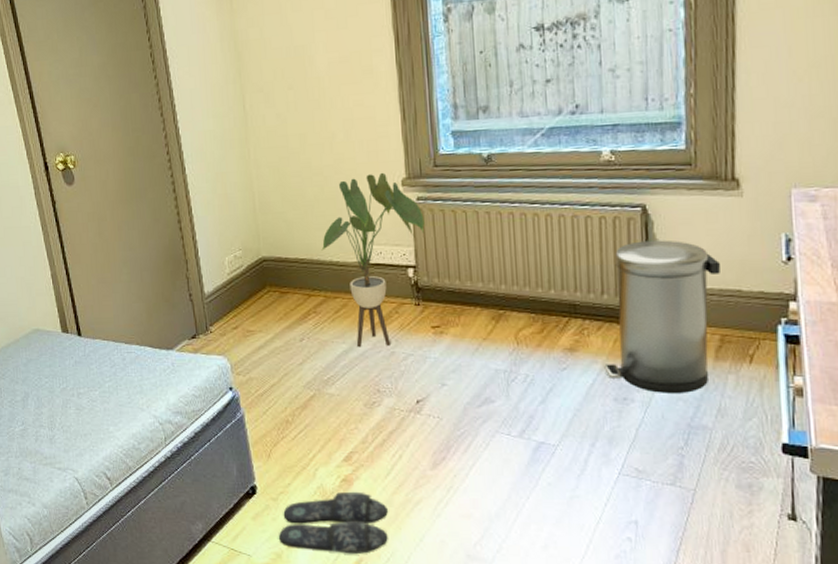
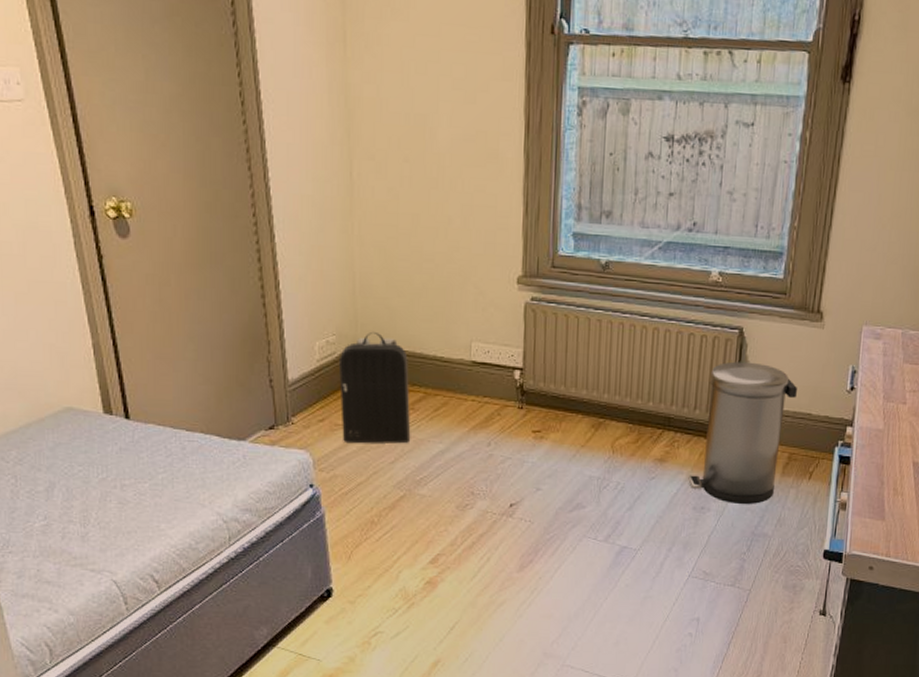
backpack: none [247,243,316,348] -> present [339,331,411,444]
slippers: present [279,491,388,553] -> none [354,593,470,655]
house plant: present [321,172,425,348] -> none [425,267,537,448]

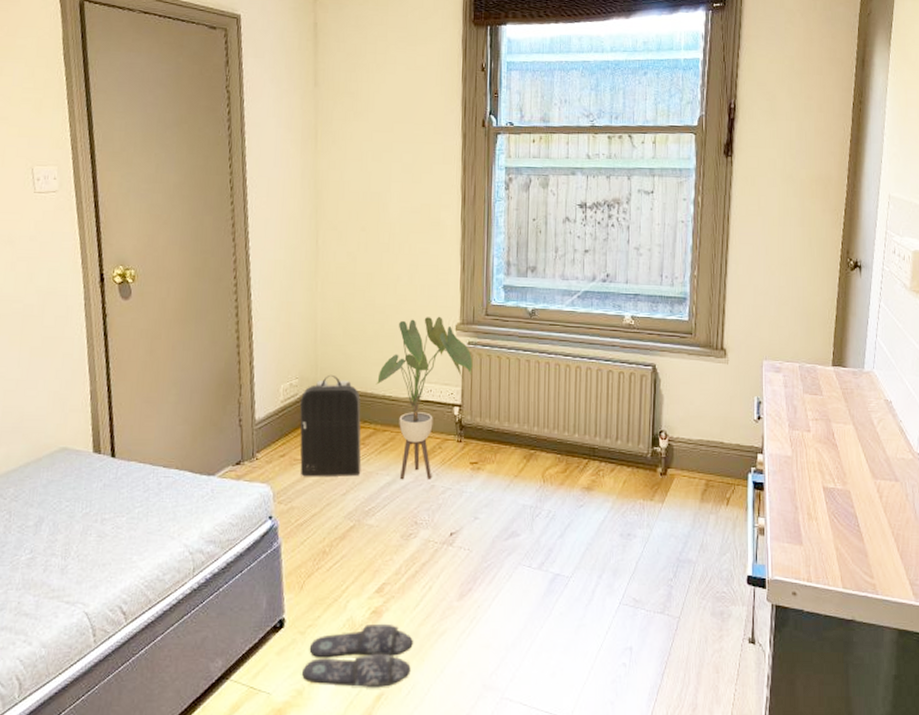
slippers: none [354,593,470,655] -> present [302,623,413,687]
house plant: none [425,267,537,448] -> present [376,316,473,480]
pedal bin: present [688,361,797,504] -> none [614,395,708,530]

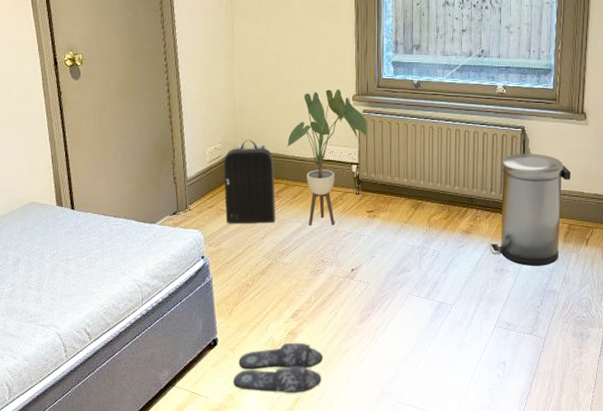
pedal bin: none [614,395,708,530] -> present [489,153,571,266]

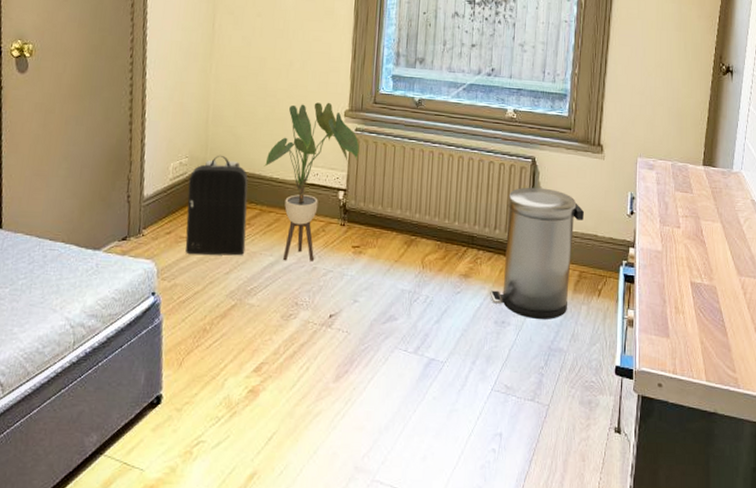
slippers: present [233,342,323,393] -> none [176,402,288,466]

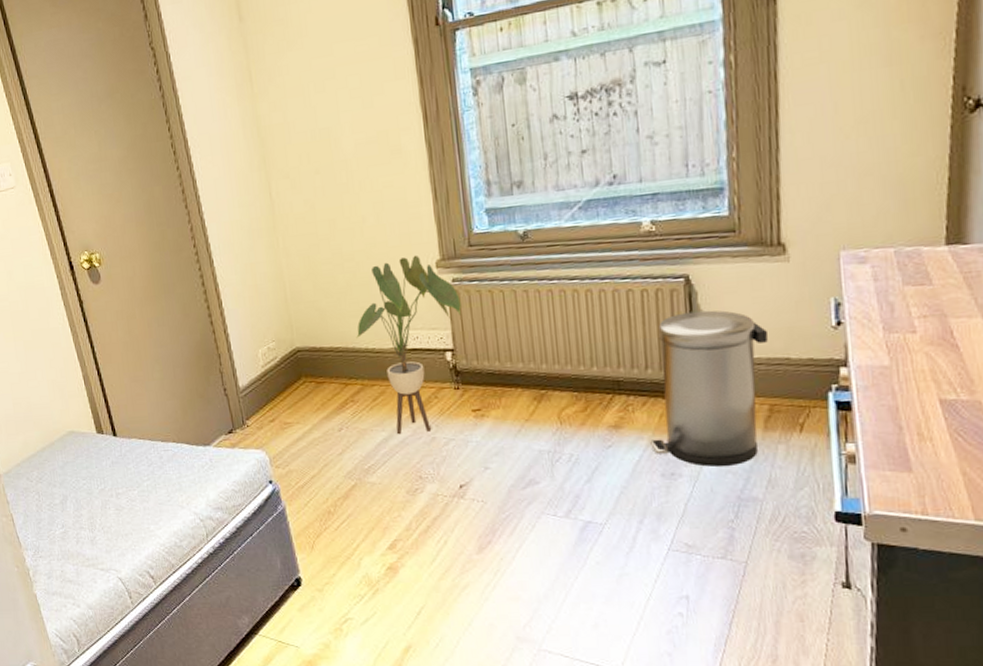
backpack: present [185,155,248,256] -> none [281,333,355,440]

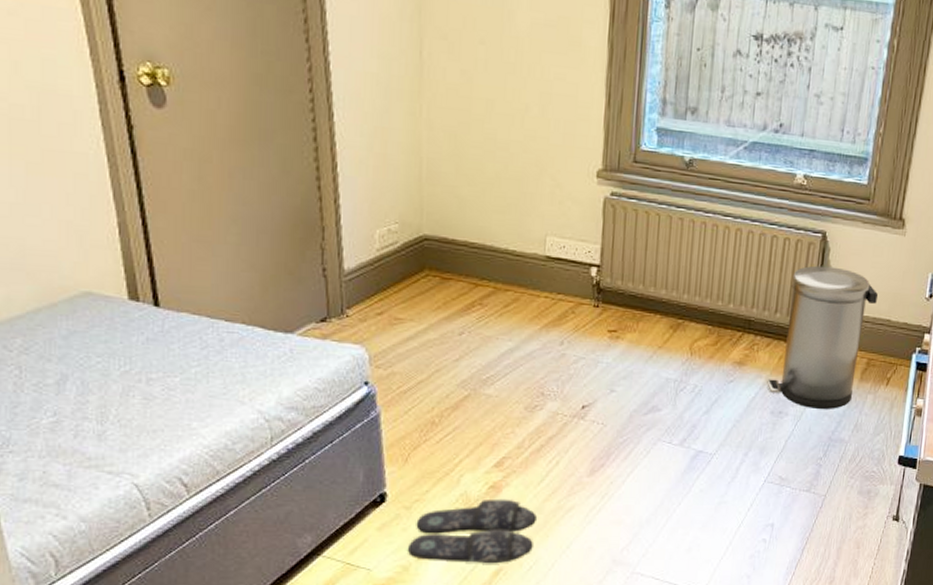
slippers: none [326,579,436,640] -> present [408,498,536,563]
house plant: present [356,254,462,435] -> none [496,159,616,347]

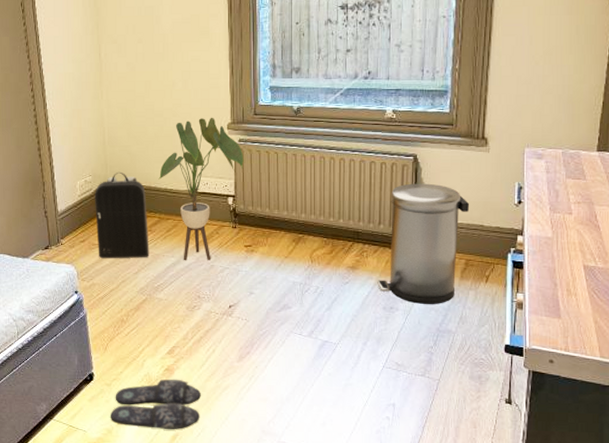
backpack: none [401,221,478,341] -> present [95,171,150,259]
house plant: none [496,159,616,347] -> present [158,117,244,261]

